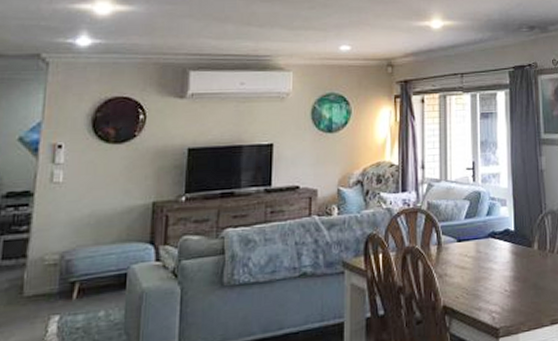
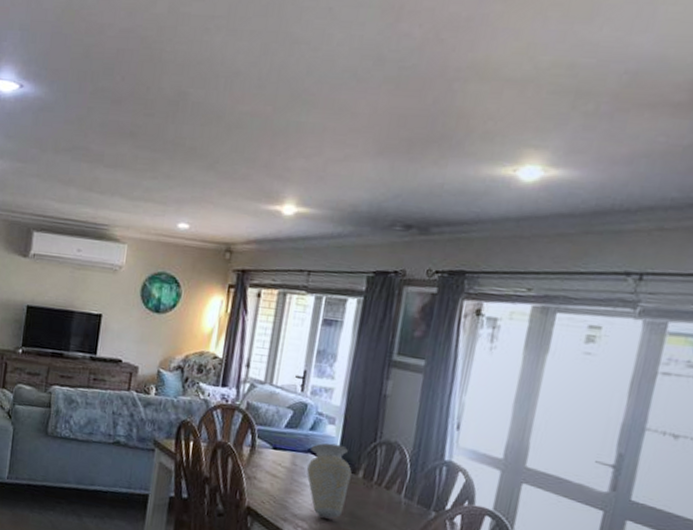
vase: none [490,223,529,296] -> present [306,442,352,518]

